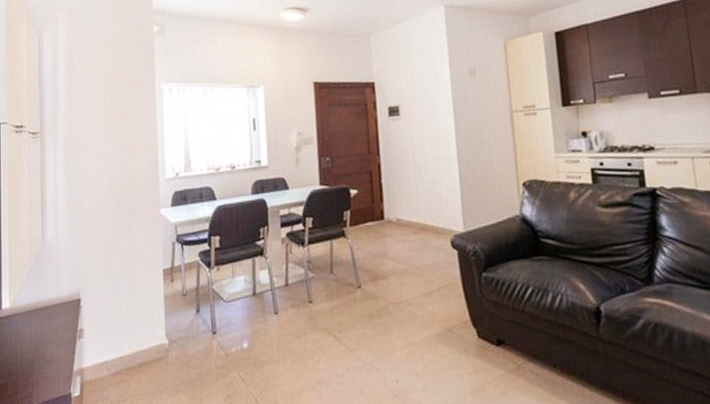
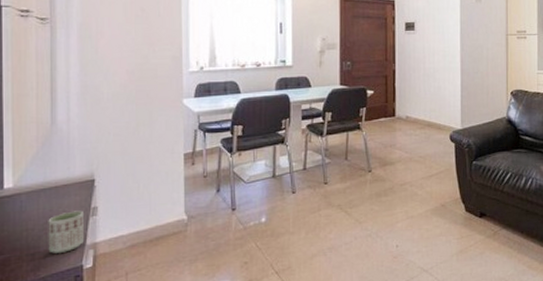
cup: none [40,333,73,379] -> present [48,210,85,253]

